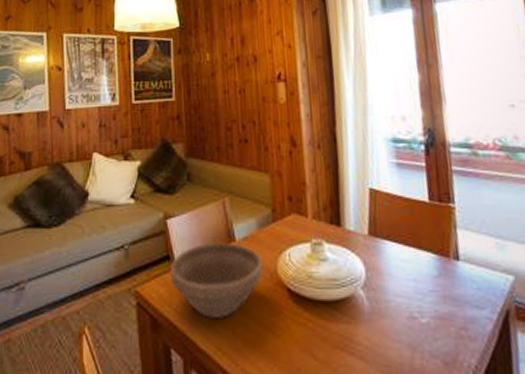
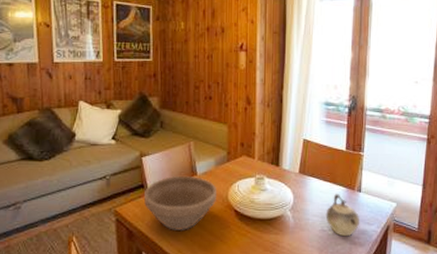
teapot: none [412,263,465,327] -> present [325,194,360,237]

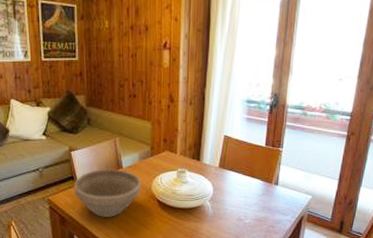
teapot: present [325,194,360,237] -> none [243,187,276,225]

